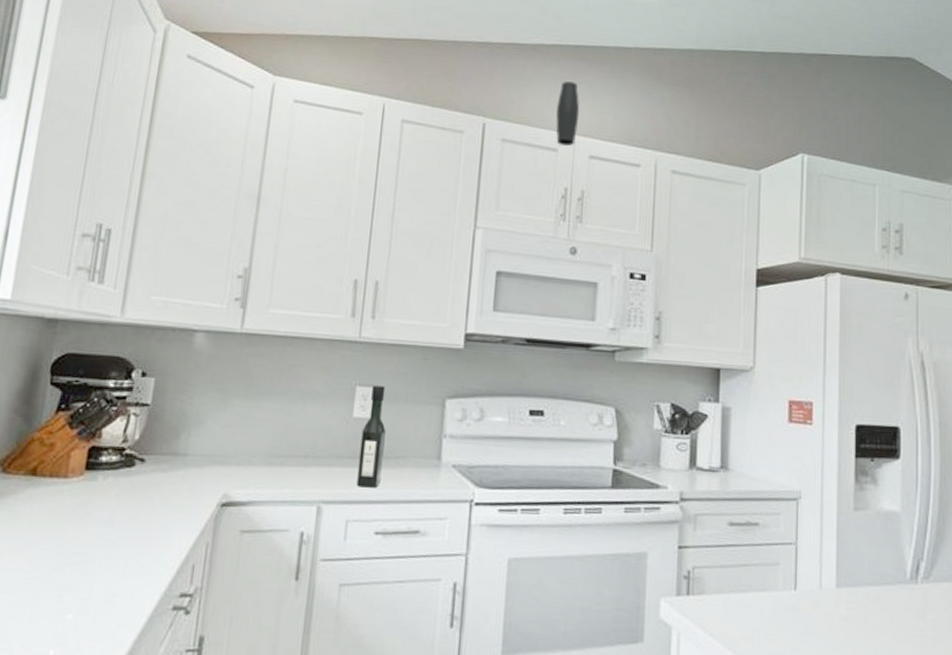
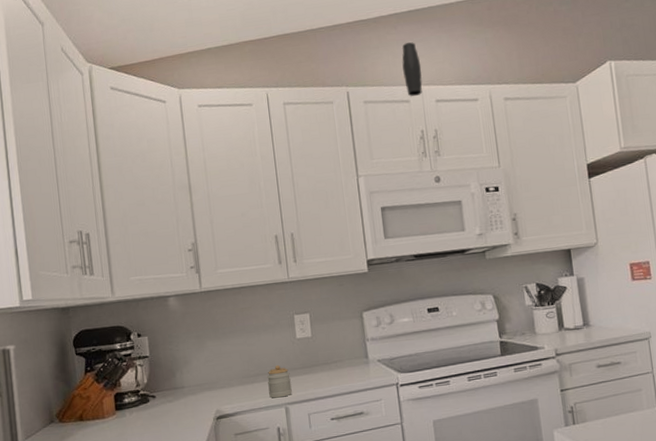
jar: none [299,447,334,492] -> present [267,364,292,399]
bottle: present [357,385,386,488] -> none [305,311,327,388]

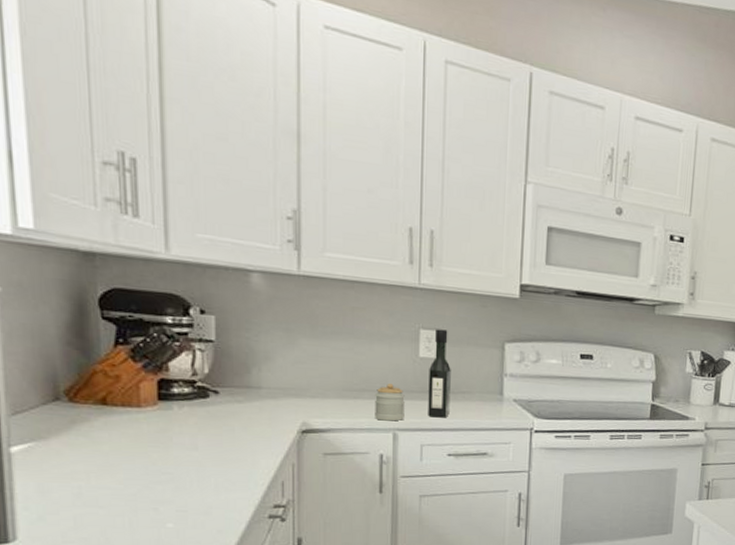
bottle: none [305,311,327,388] -> present [428,329,451,418]
vase: present [401,42,423,97] -> none [603,34,627,105]

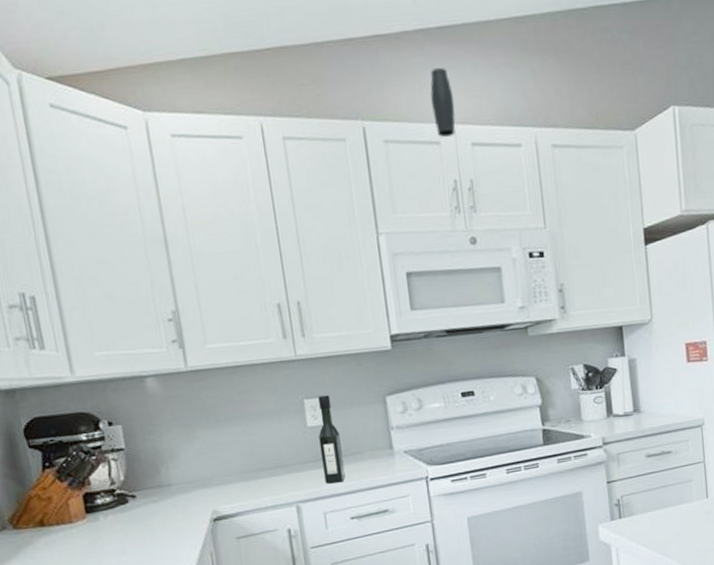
jar: present [375,383,405,421] -> none [273,457,304,496]
vase: none [603,34,627,105] -> present [430,68,456,138]

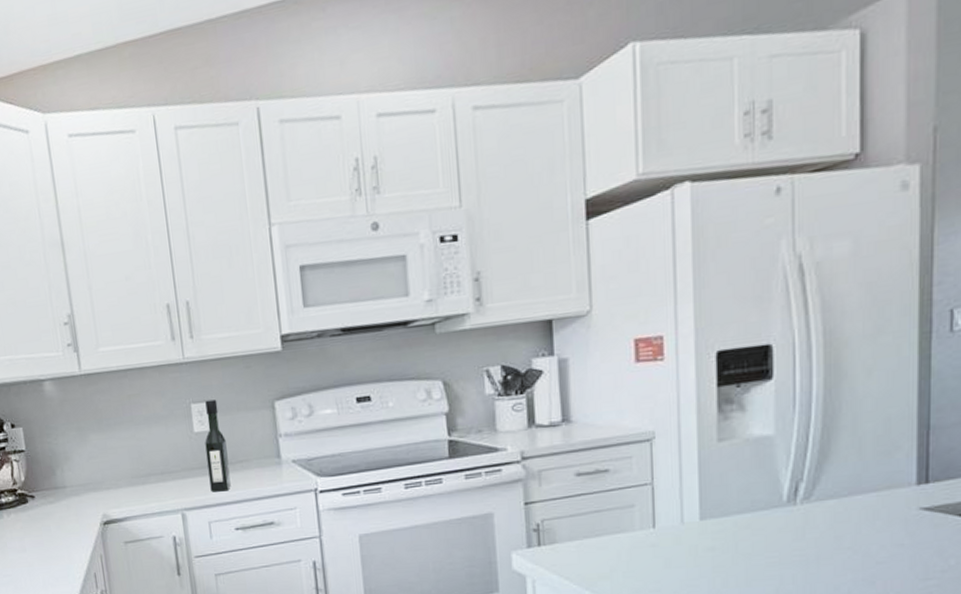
vase: present [430,68,456,138] -> none [331,29,359,111]

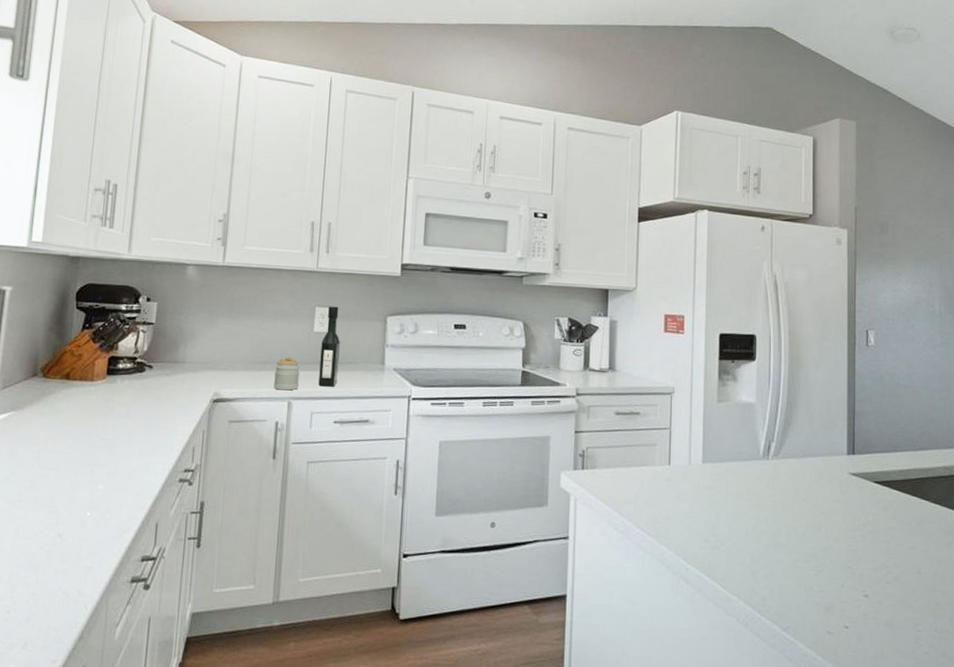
jar: none [160,463,190,503] -> present [274,355,300,391]

